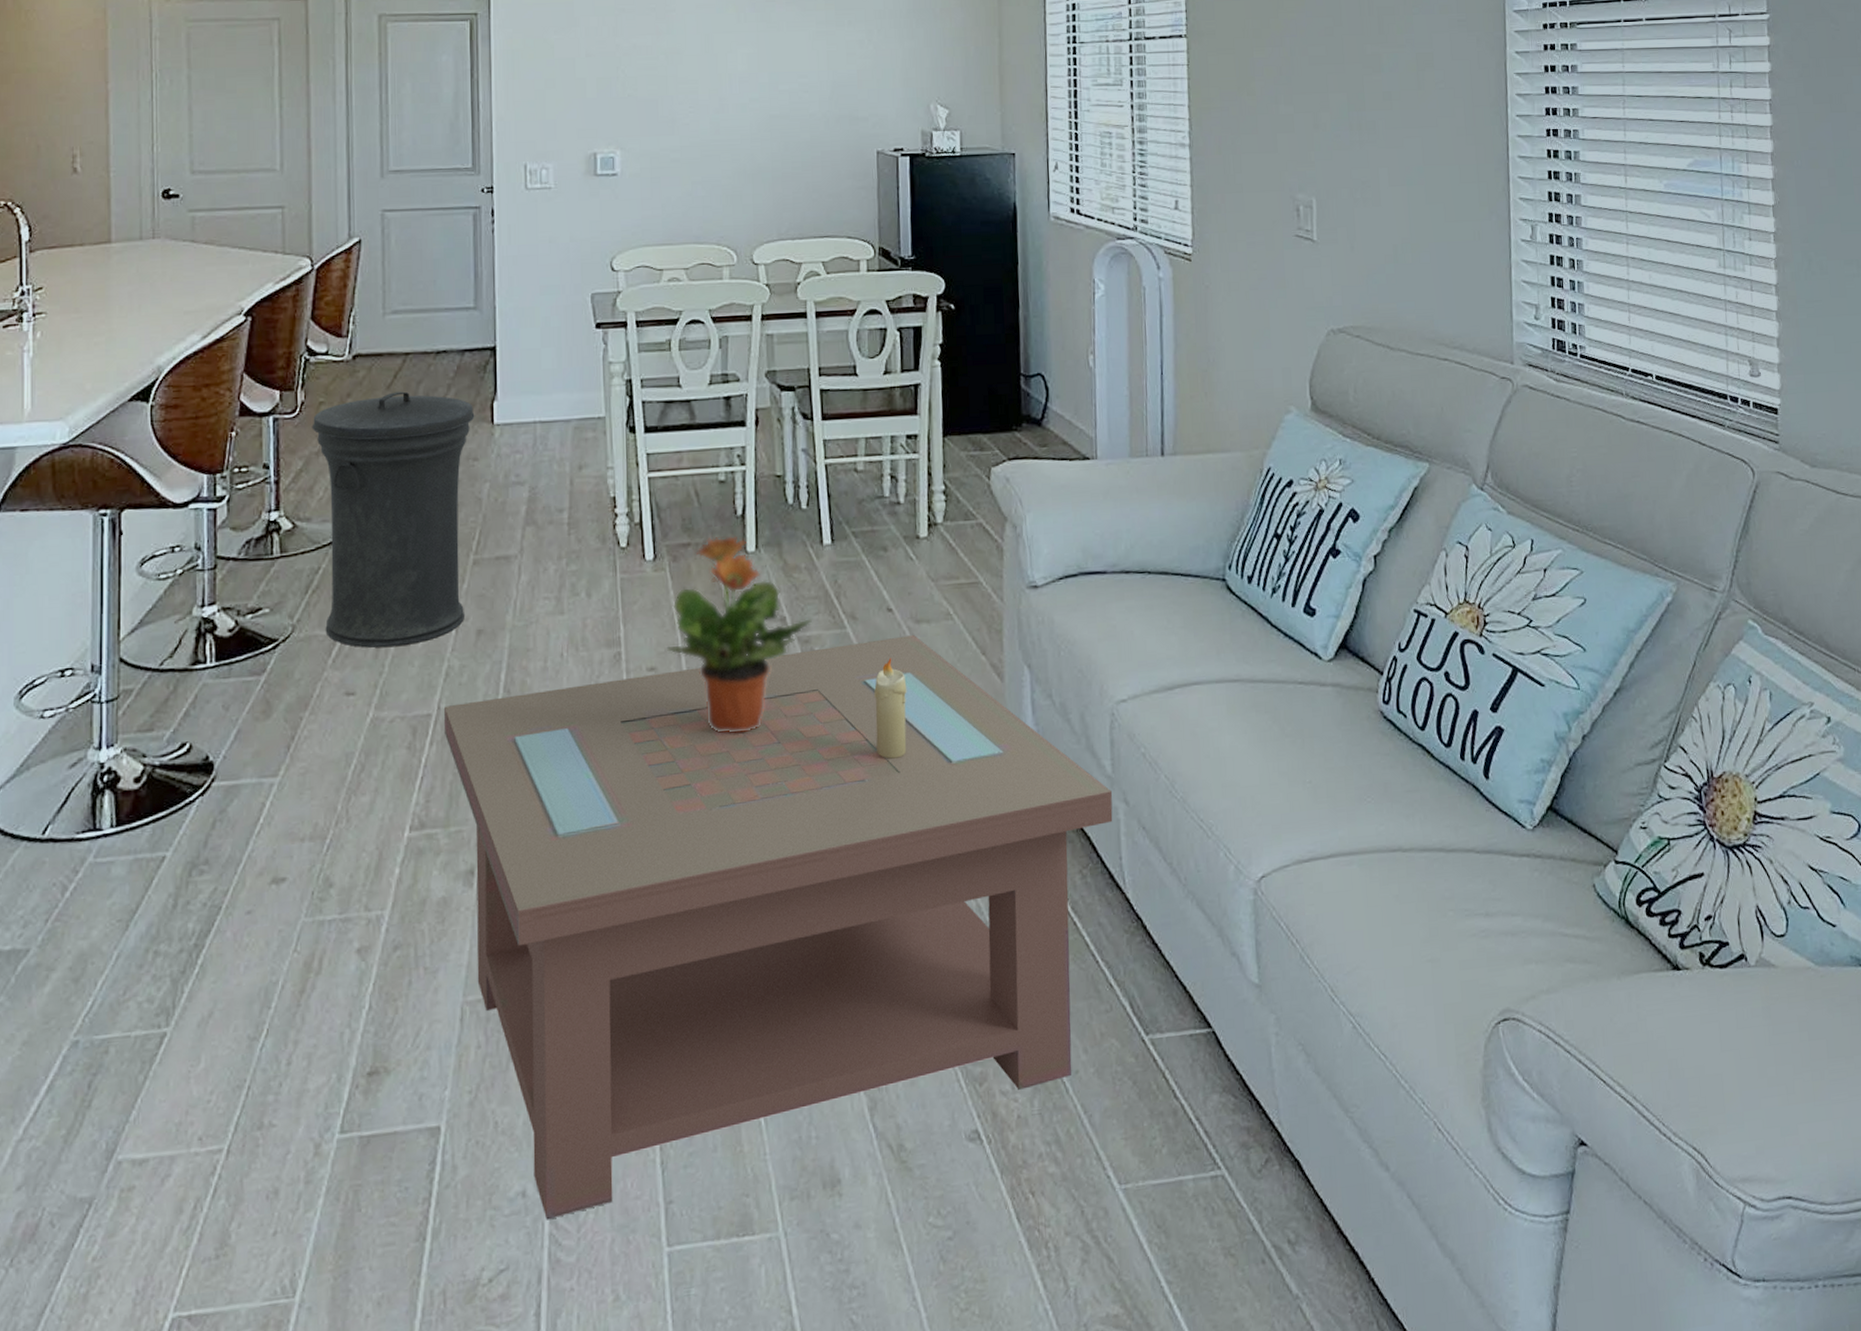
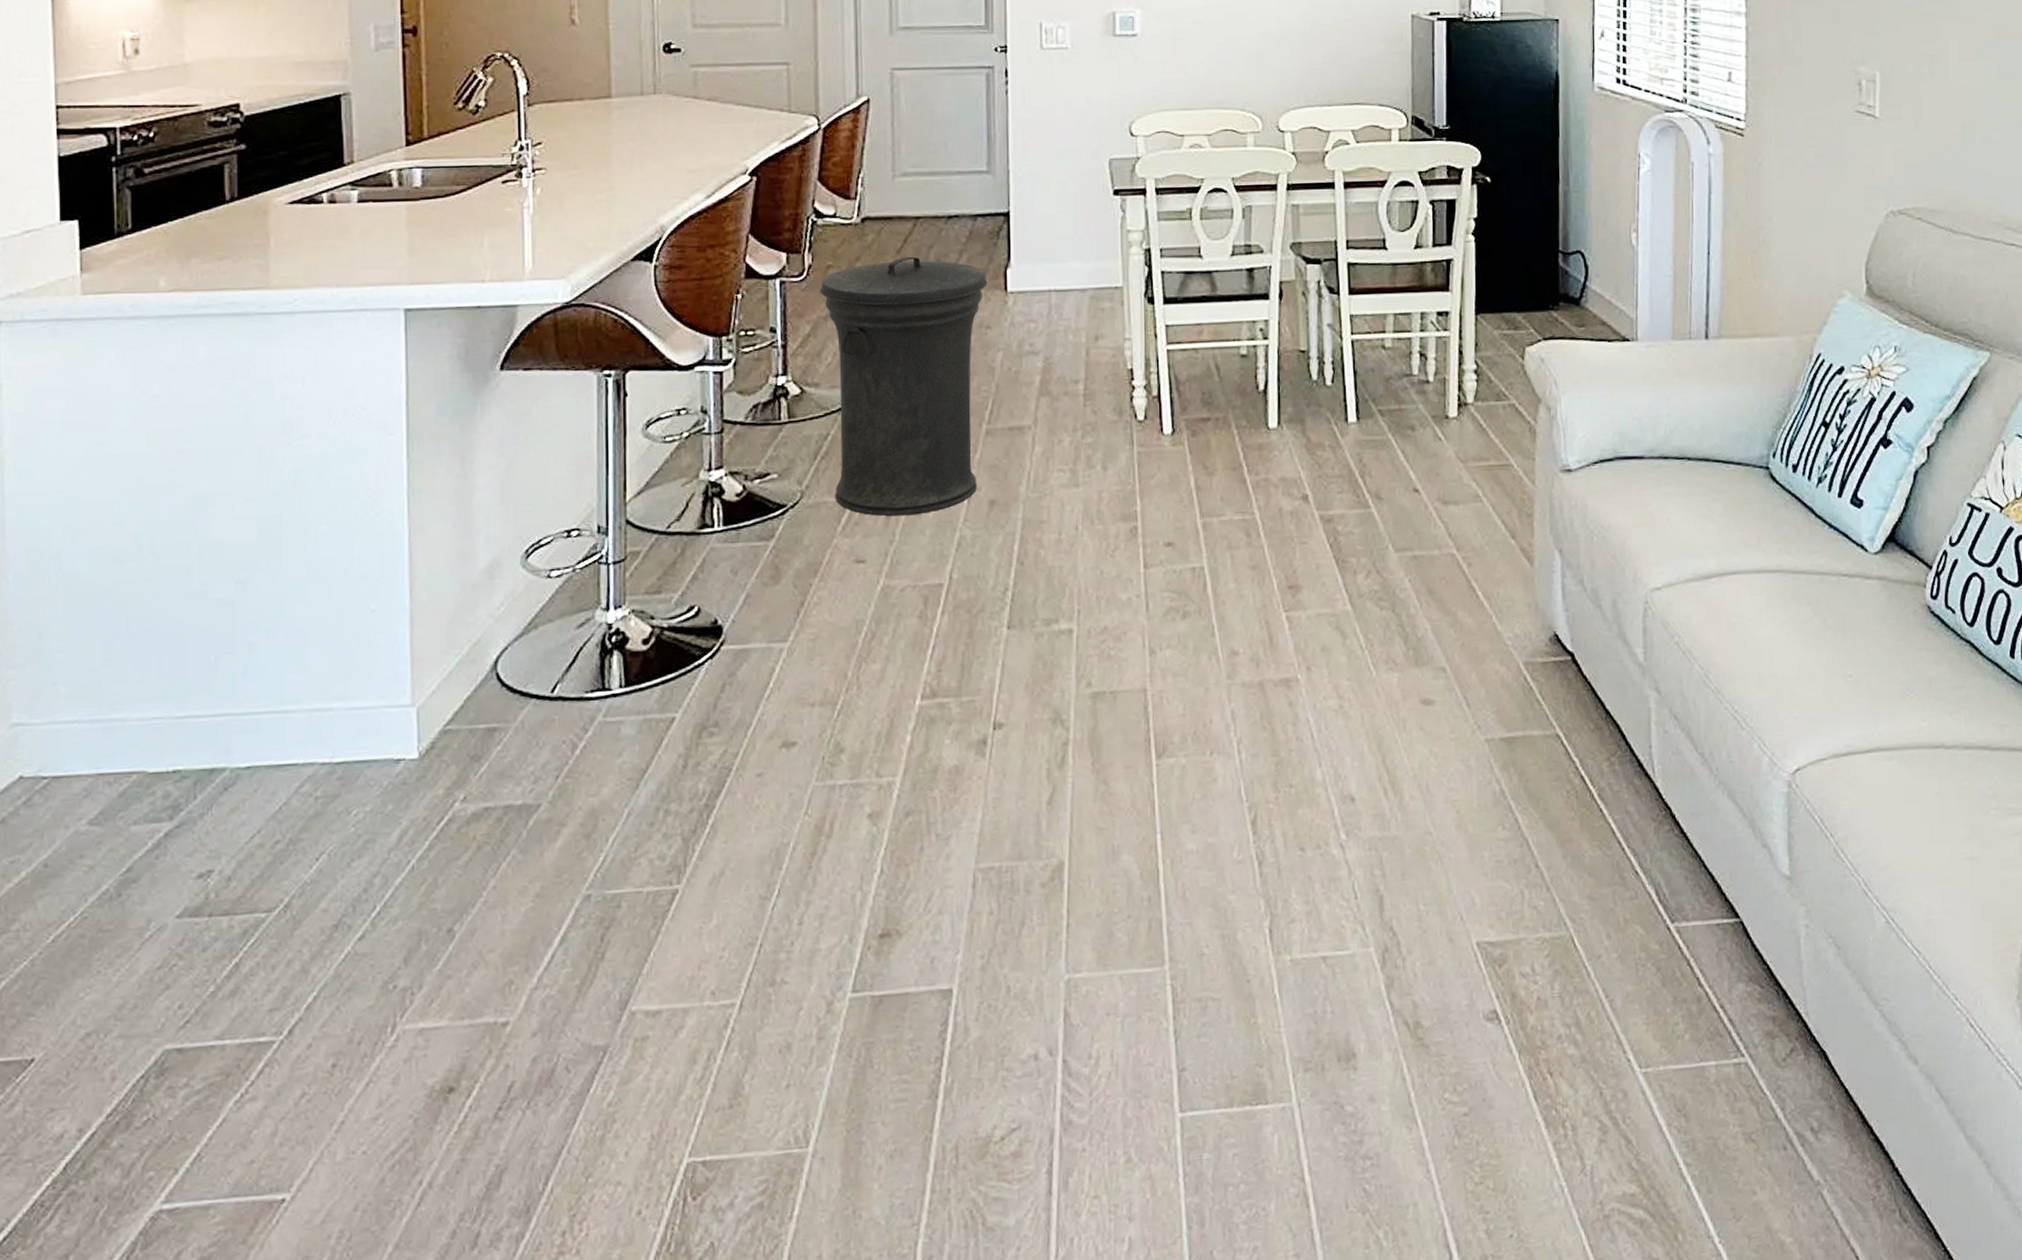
coffee table: present [444,635,1113,1220] -> none [956,517,1644,1083]
potted plant: present [666,536,812,733] -> none [1184,411,1335,610]
candle: present [874,658,907,759] -> none [1399,539,1433,641]

